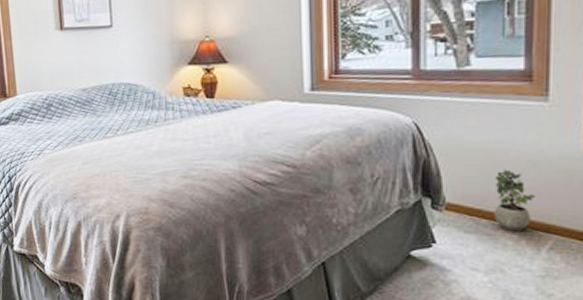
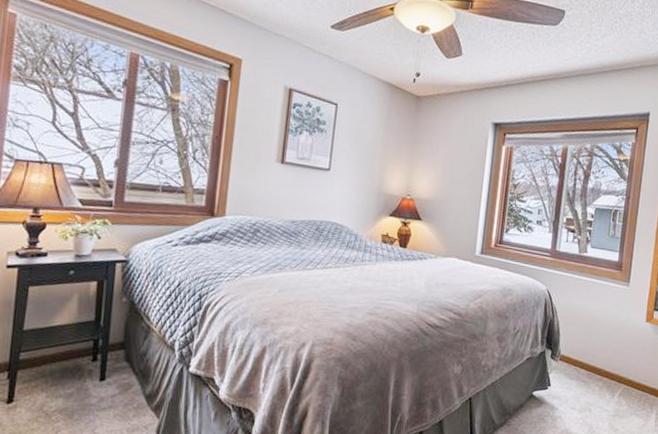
potted plant: present [494,169,535,231] -> none [589,332,615,380]

